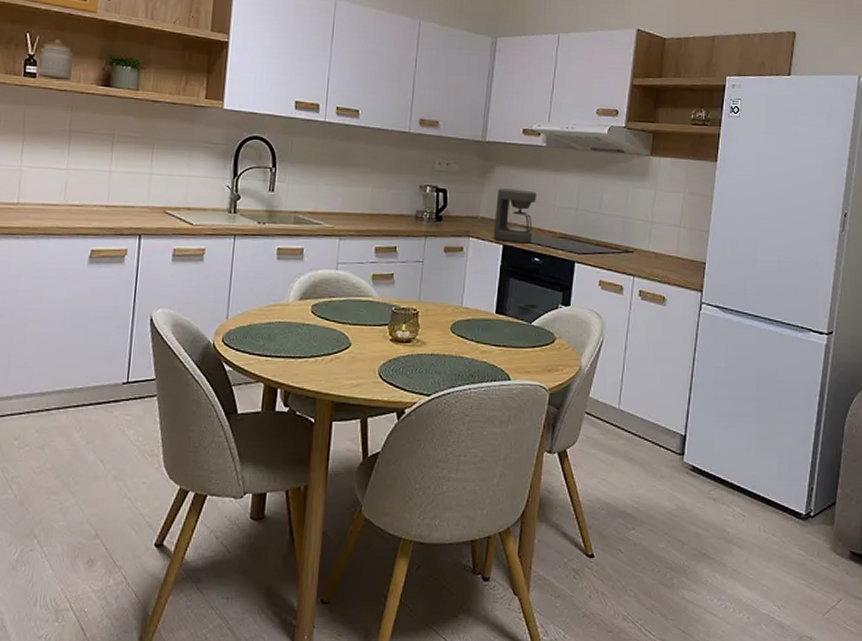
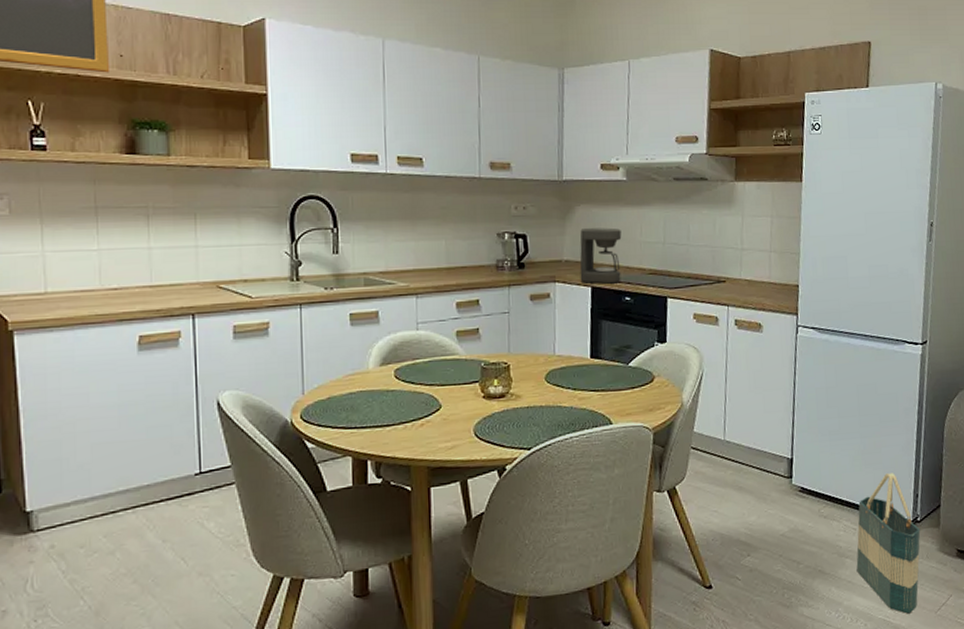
jar: present [38,38,74,81] -> none [46,104,90,151]
tote bag: none [743,462,813,612] -> present [856,473,921,614]

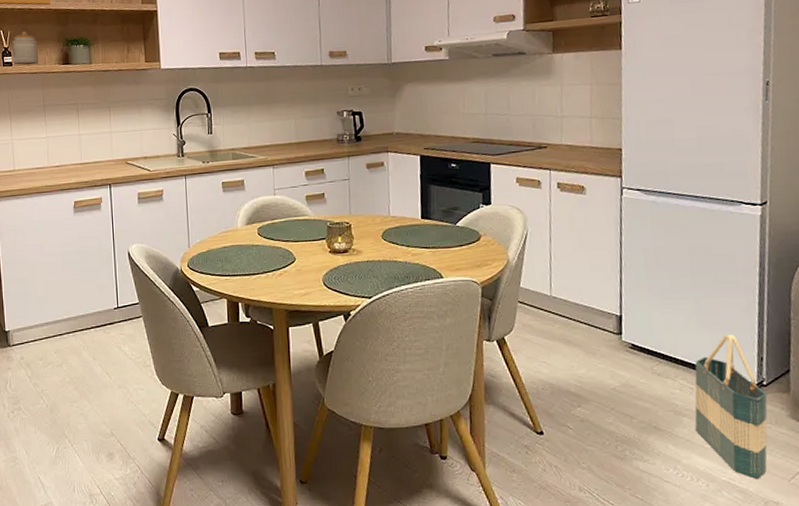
jar: none [46,104,90,151] -> present [12,30,39,65]
coffee maker: present [579,228,622,284] -> none [408,102,447,153]

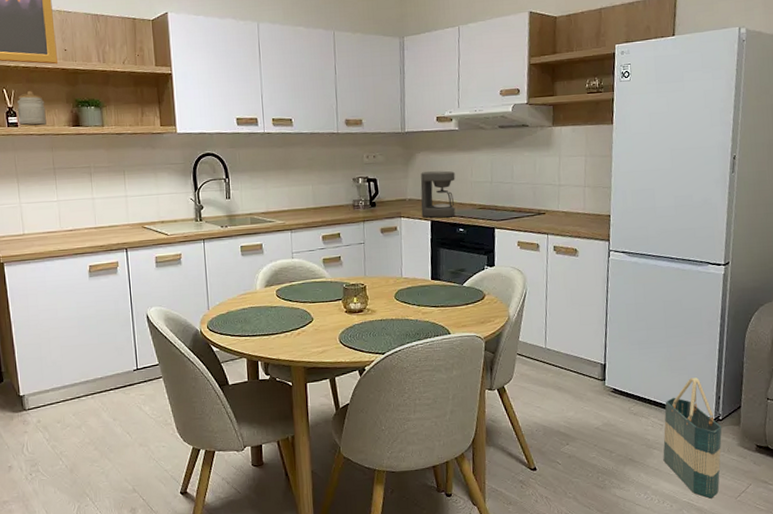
coffee maker: none [408,102,447,153] -> present [420,170,456,218]

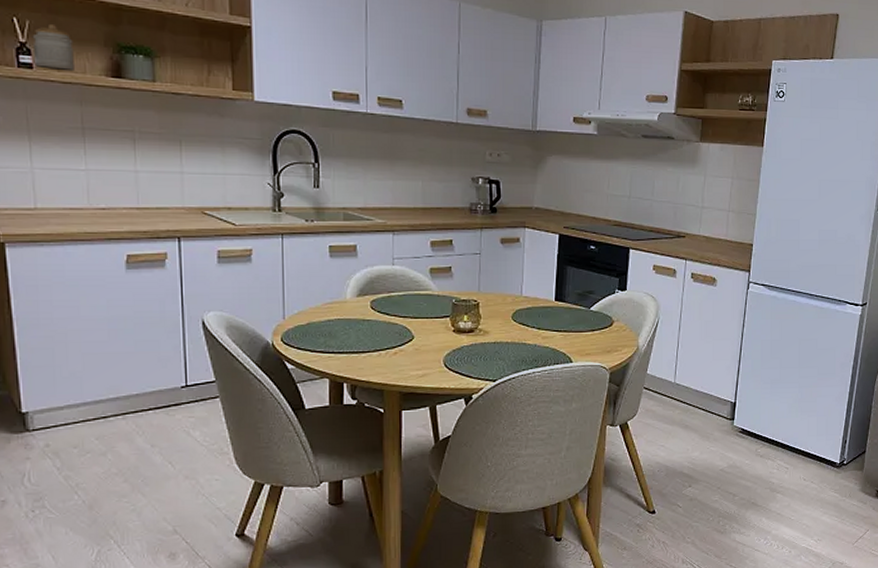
coffee maker: present [420,170,456,218] -> none [549,178,590,232]
tote bag: present [663,377,722,499] -> none [786,420,846,544]

